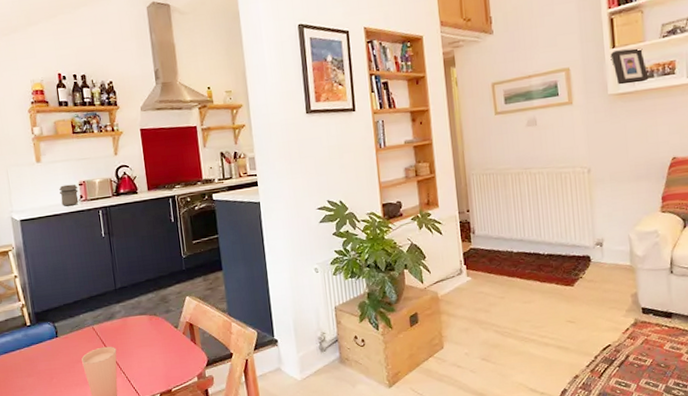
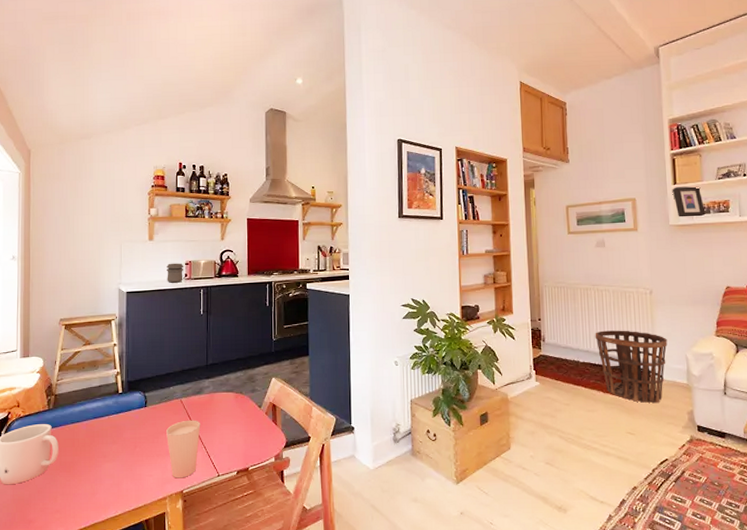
basket: none [529,214,608,289] -> present [595,330,668,403]

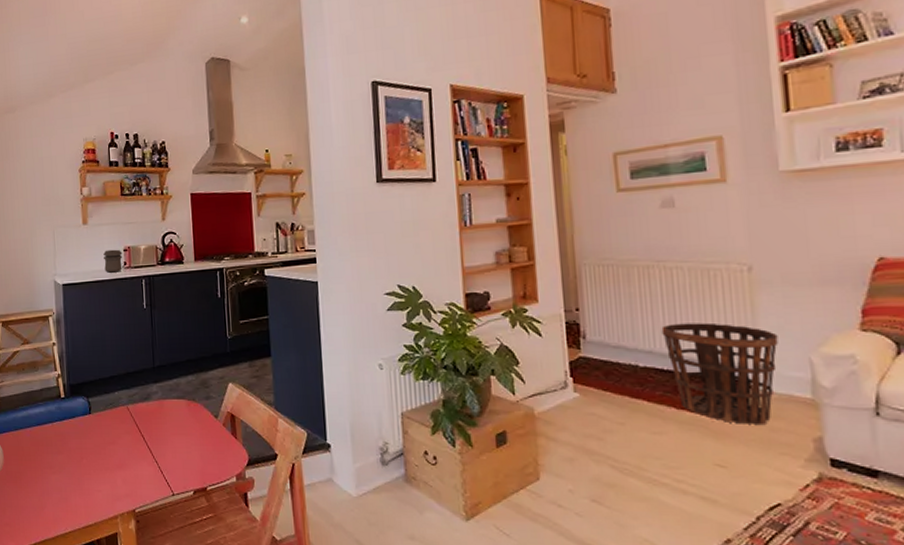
cup: present [166,420,201,479] -> none [113,430,151,496]
picture frame: present [673,187,706,217] -> none [784,114,841,159]

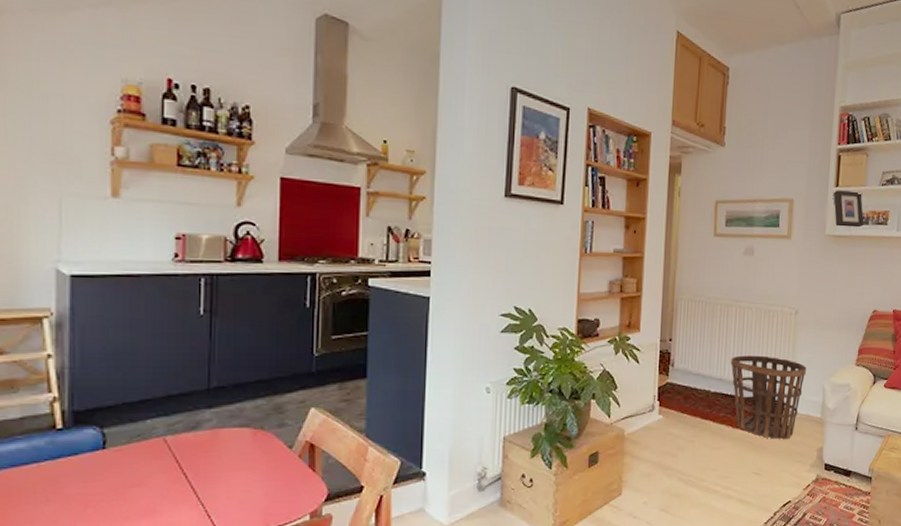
jar: present [103,249,123,273] -> none [143,235,173,266]
picture frame: none [784,114,841,159] -> present [834,190,864,228]

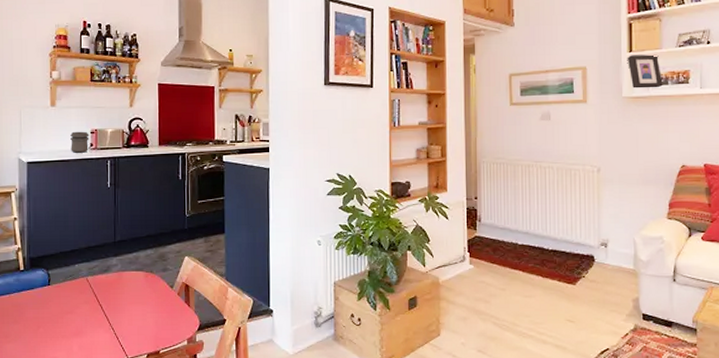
jar: none [143,235,173,266] -> present [70,131,89,153]
basket: present [730,355,807,439] -> none [535,211,614,289]

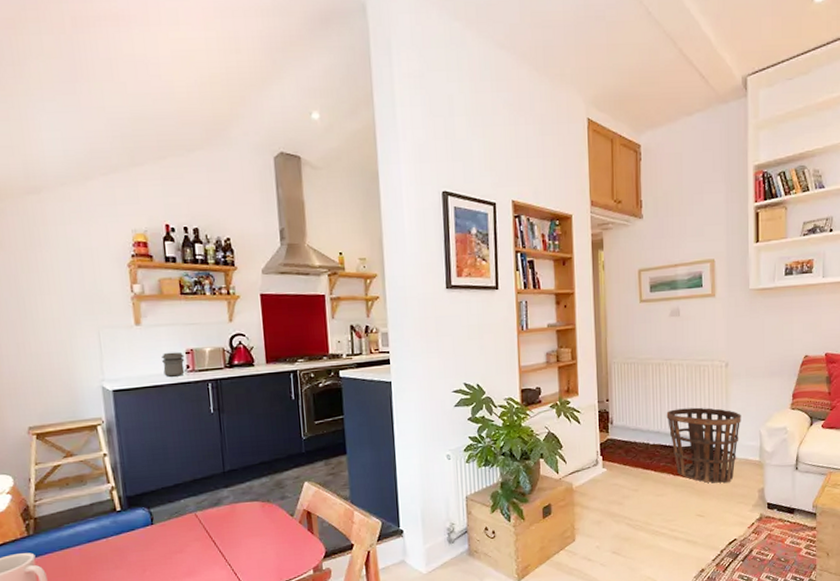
basket: none [535,211,614,289] -> present [666,407,741,483]
picture frame: present [628,55,663,89] -> none [755,245,788,280]

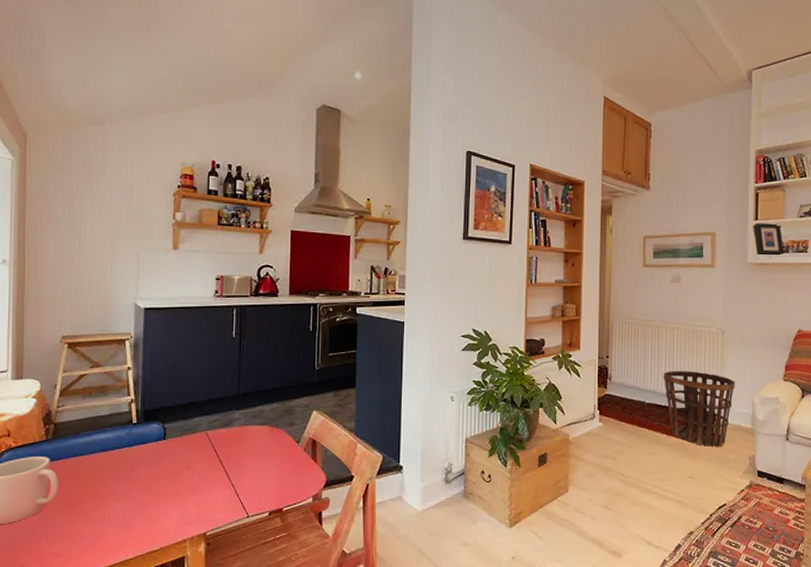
jar: present [162,351,185,377] -> none [193,277,215,300]
picture frame: none [755,245,788,280] -> present [754,223,784,256]

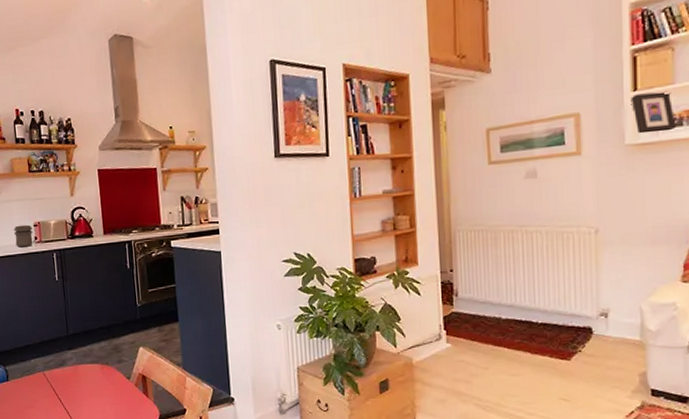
jar: none [193,277,215,300] -> present [14,224,33,248]
basket: present [663,371,735,446] -> none [521,279,616,364]

